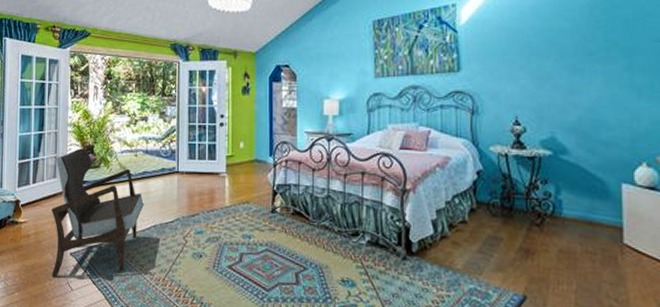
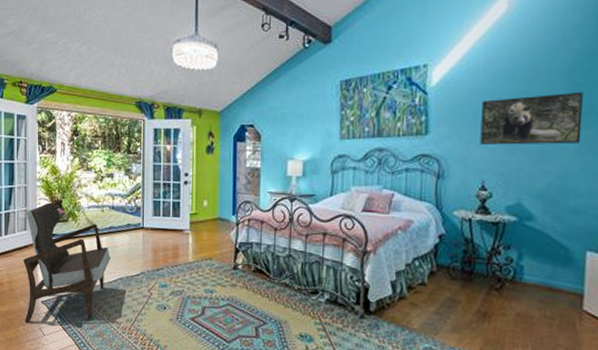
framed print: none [511,27,607,80] -> present [480,91,583,145]

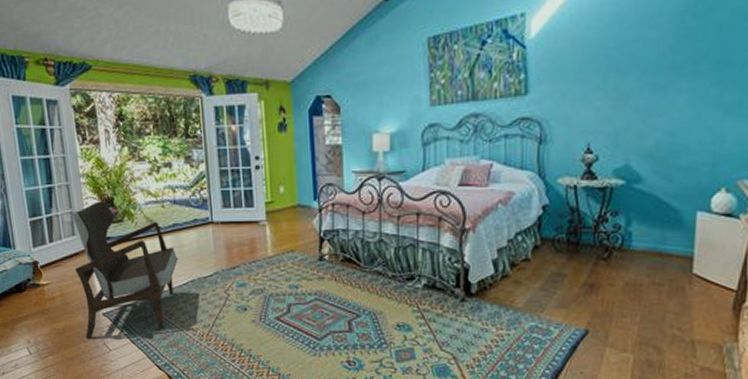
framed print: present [480,91,583,145] -> none [585,35,695,102]

